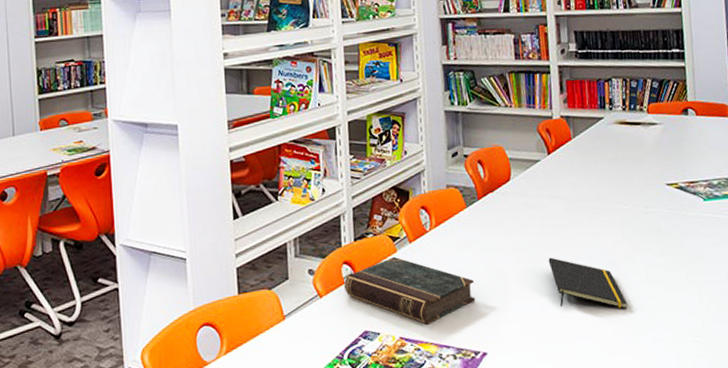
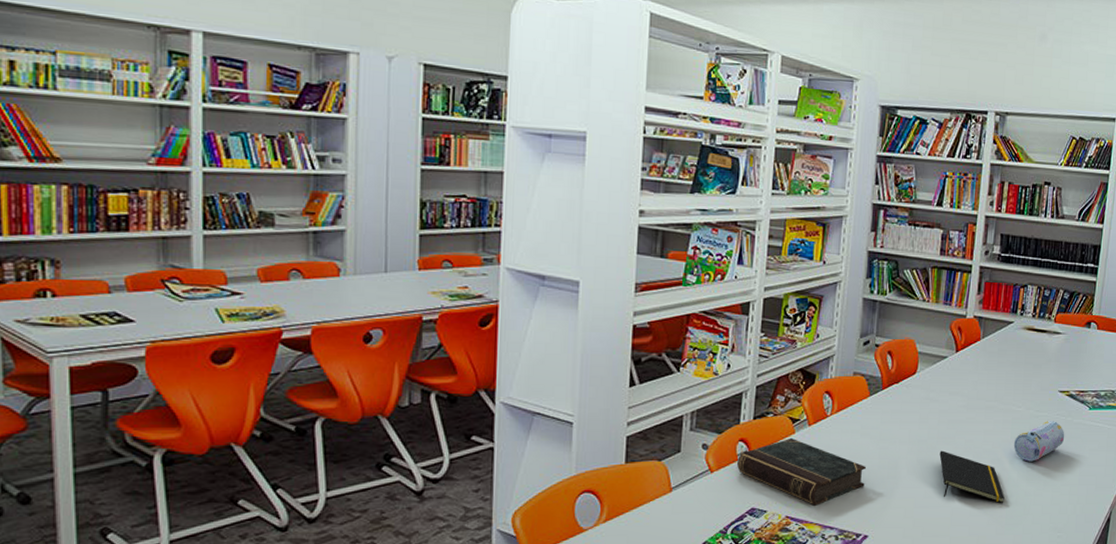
pencil case: none [626,216,682,262] -> present [1013,421,1065,462]

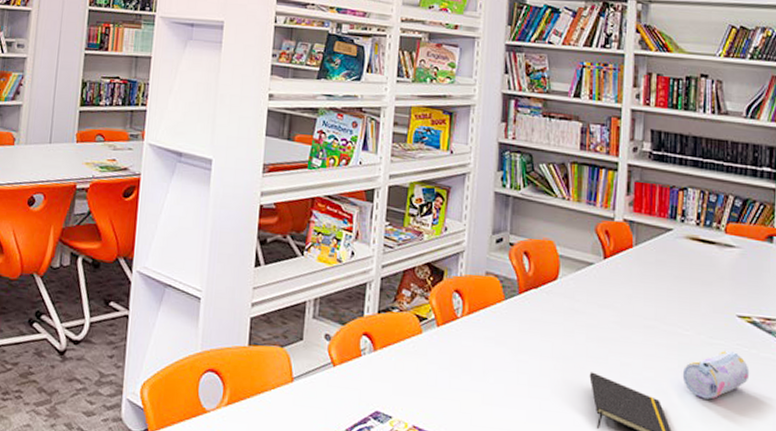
book: present [737,437,866,506] -> none [361,337,502,418]

